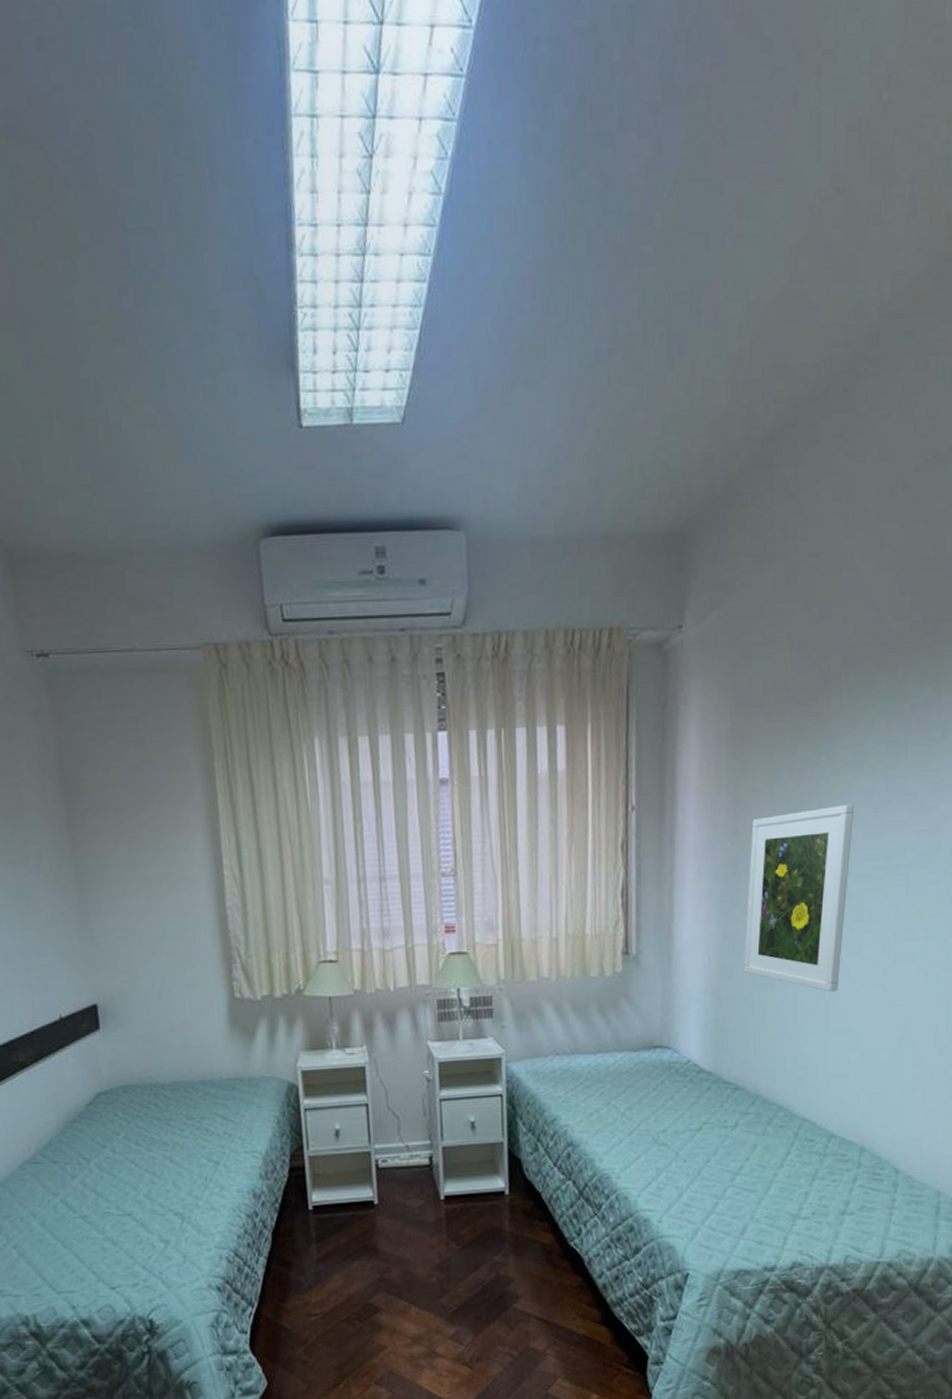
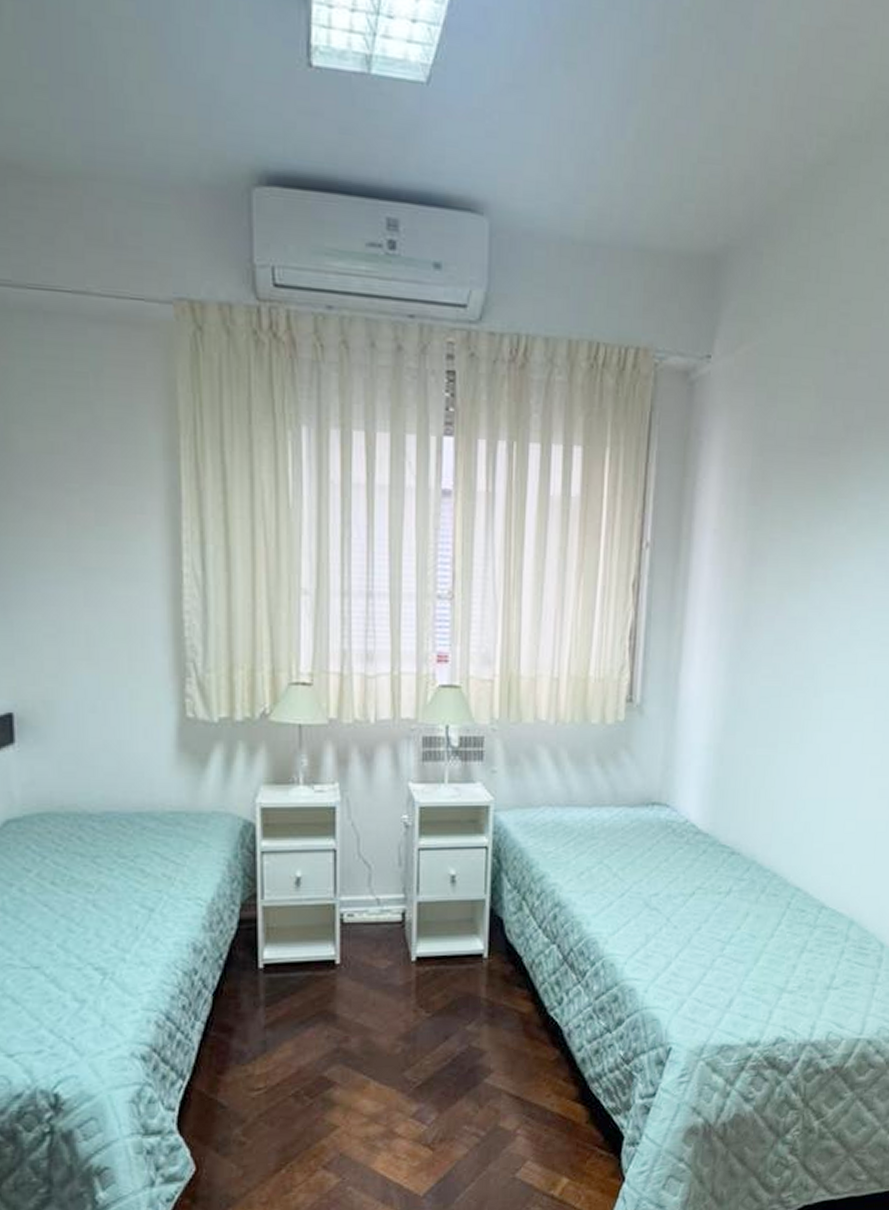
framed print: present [744,804,855,992] -> none [748,564,867,757]

